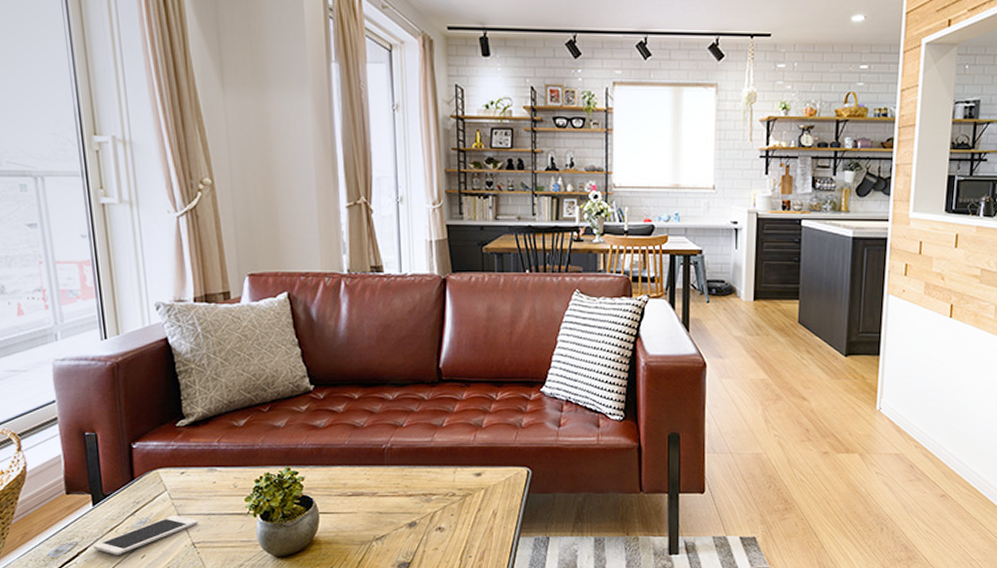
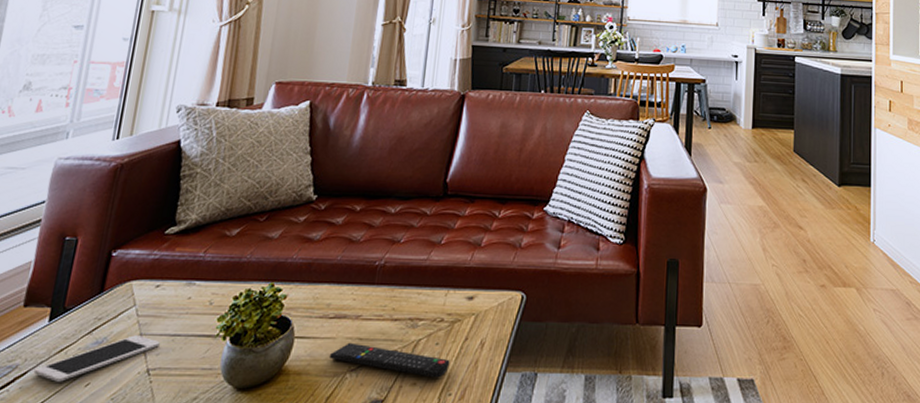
remote control: none [353,516,466,543] -> present [328,342,450,378]

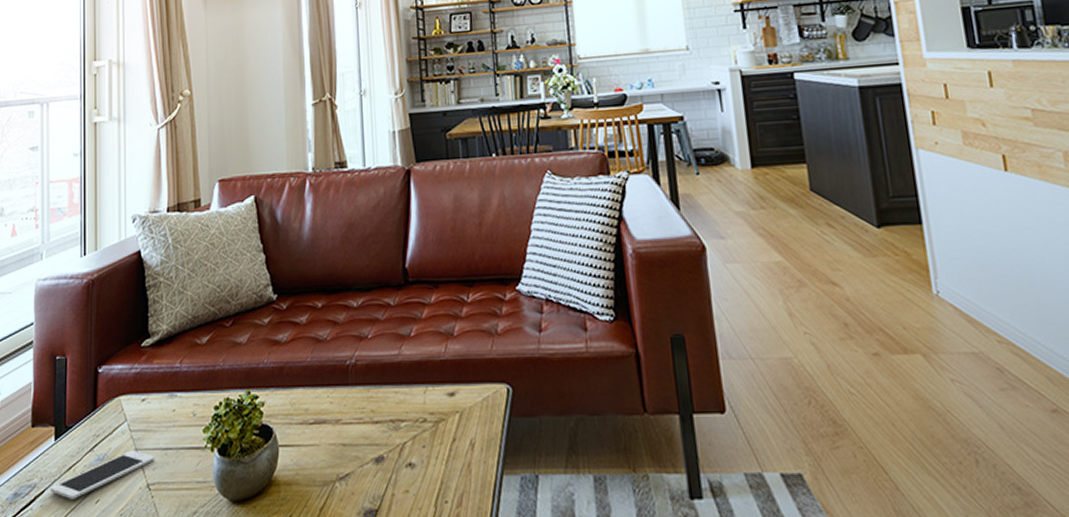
remote control: present [328,342,450,378] -> none [315,449,441,484]

